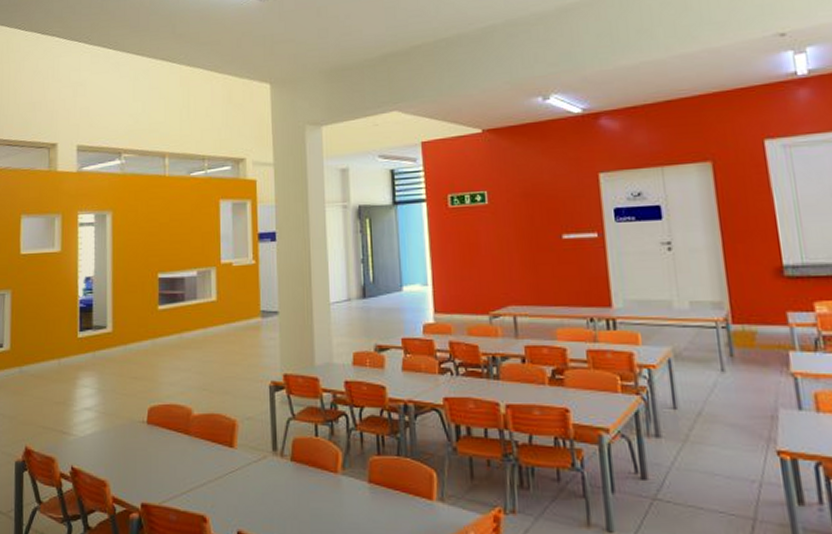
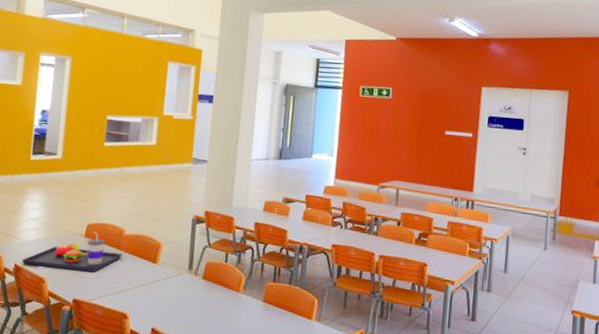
food tray: none [78,415,193,468] -> present [21,231,123,273]

